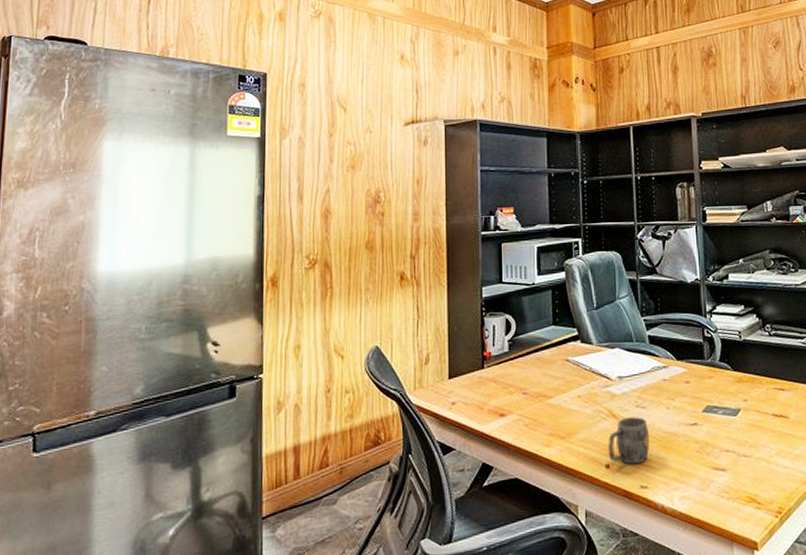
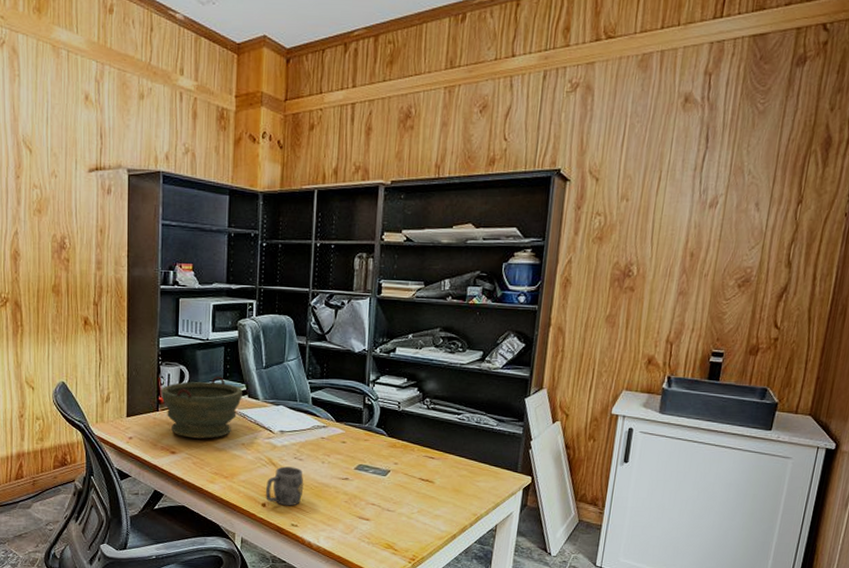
bowl: none [486,322,574,396] -> present [161,376,243,439]

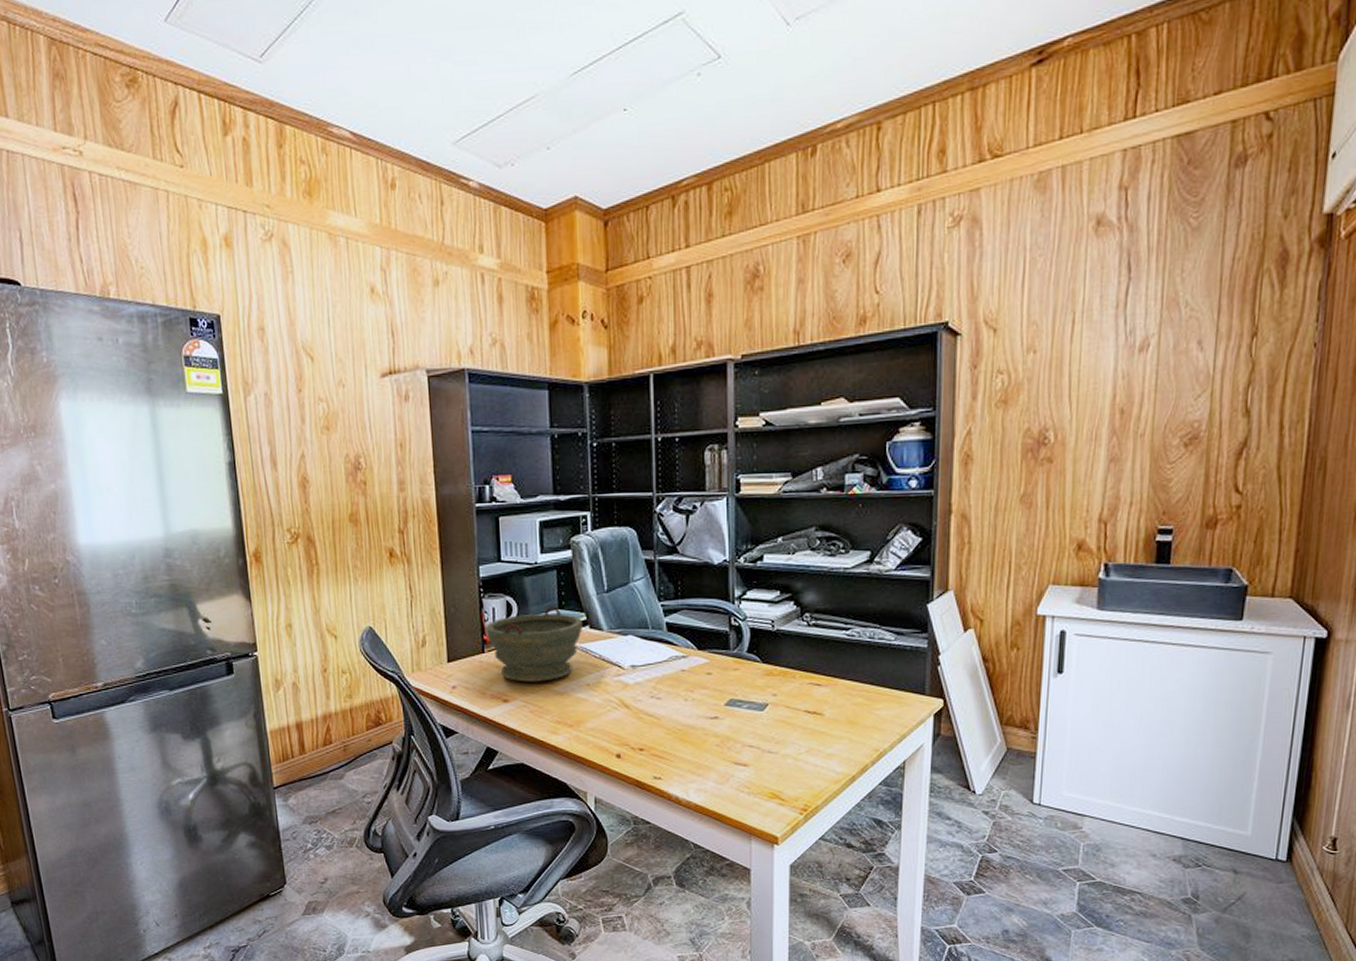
mug: present [266,466,304,506] -> none [620,708,665,755]

